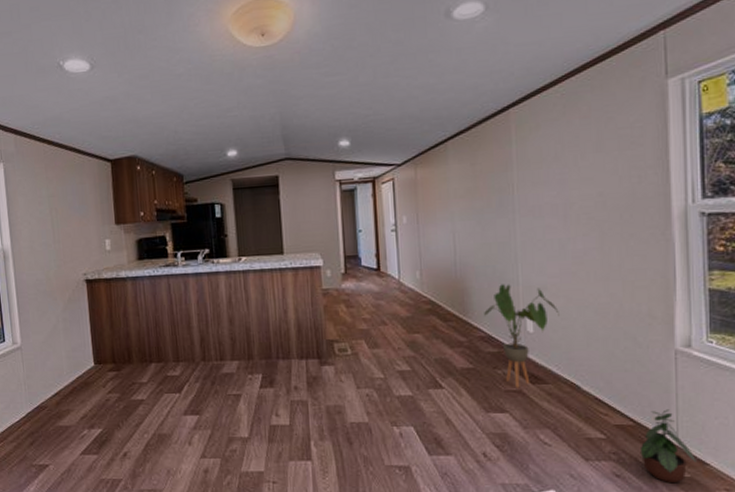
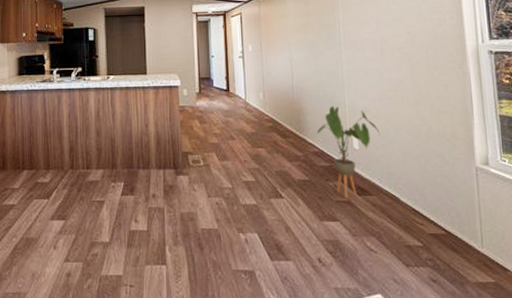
potted plant: present [641,409,696,484] -> none [452,220,499,288]

